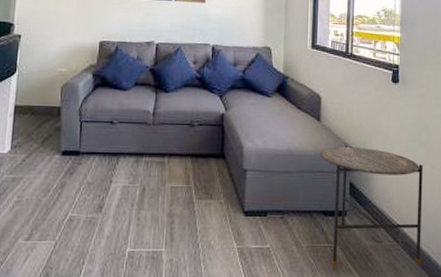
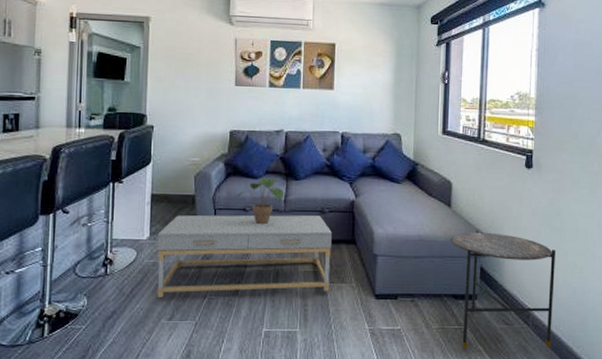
coffee table: none [15,127,201,215] -> present [157,215,332,297]
potted plant: none [105,89,154,138] -> present [237,177,285,225]

